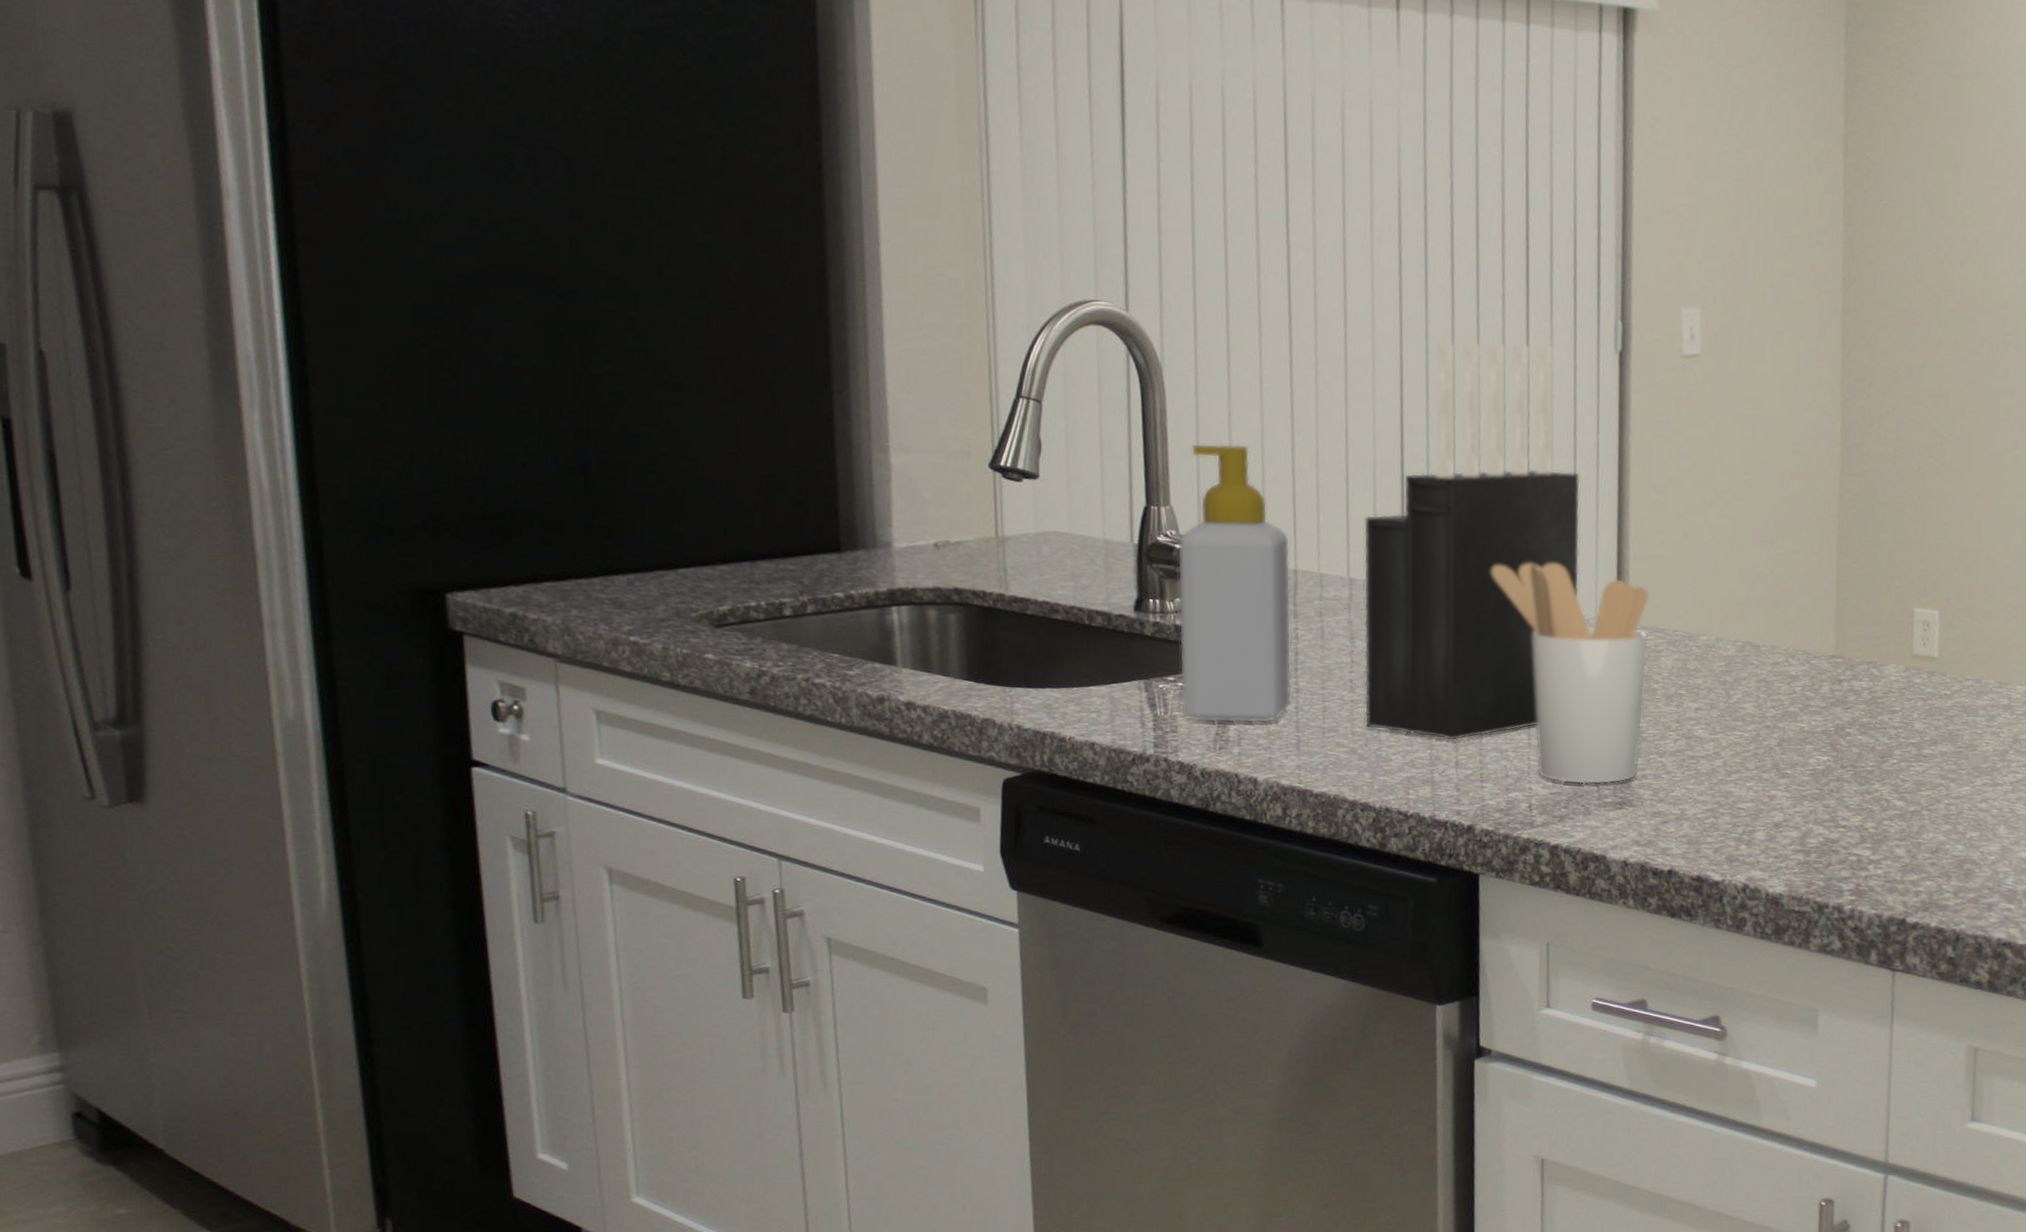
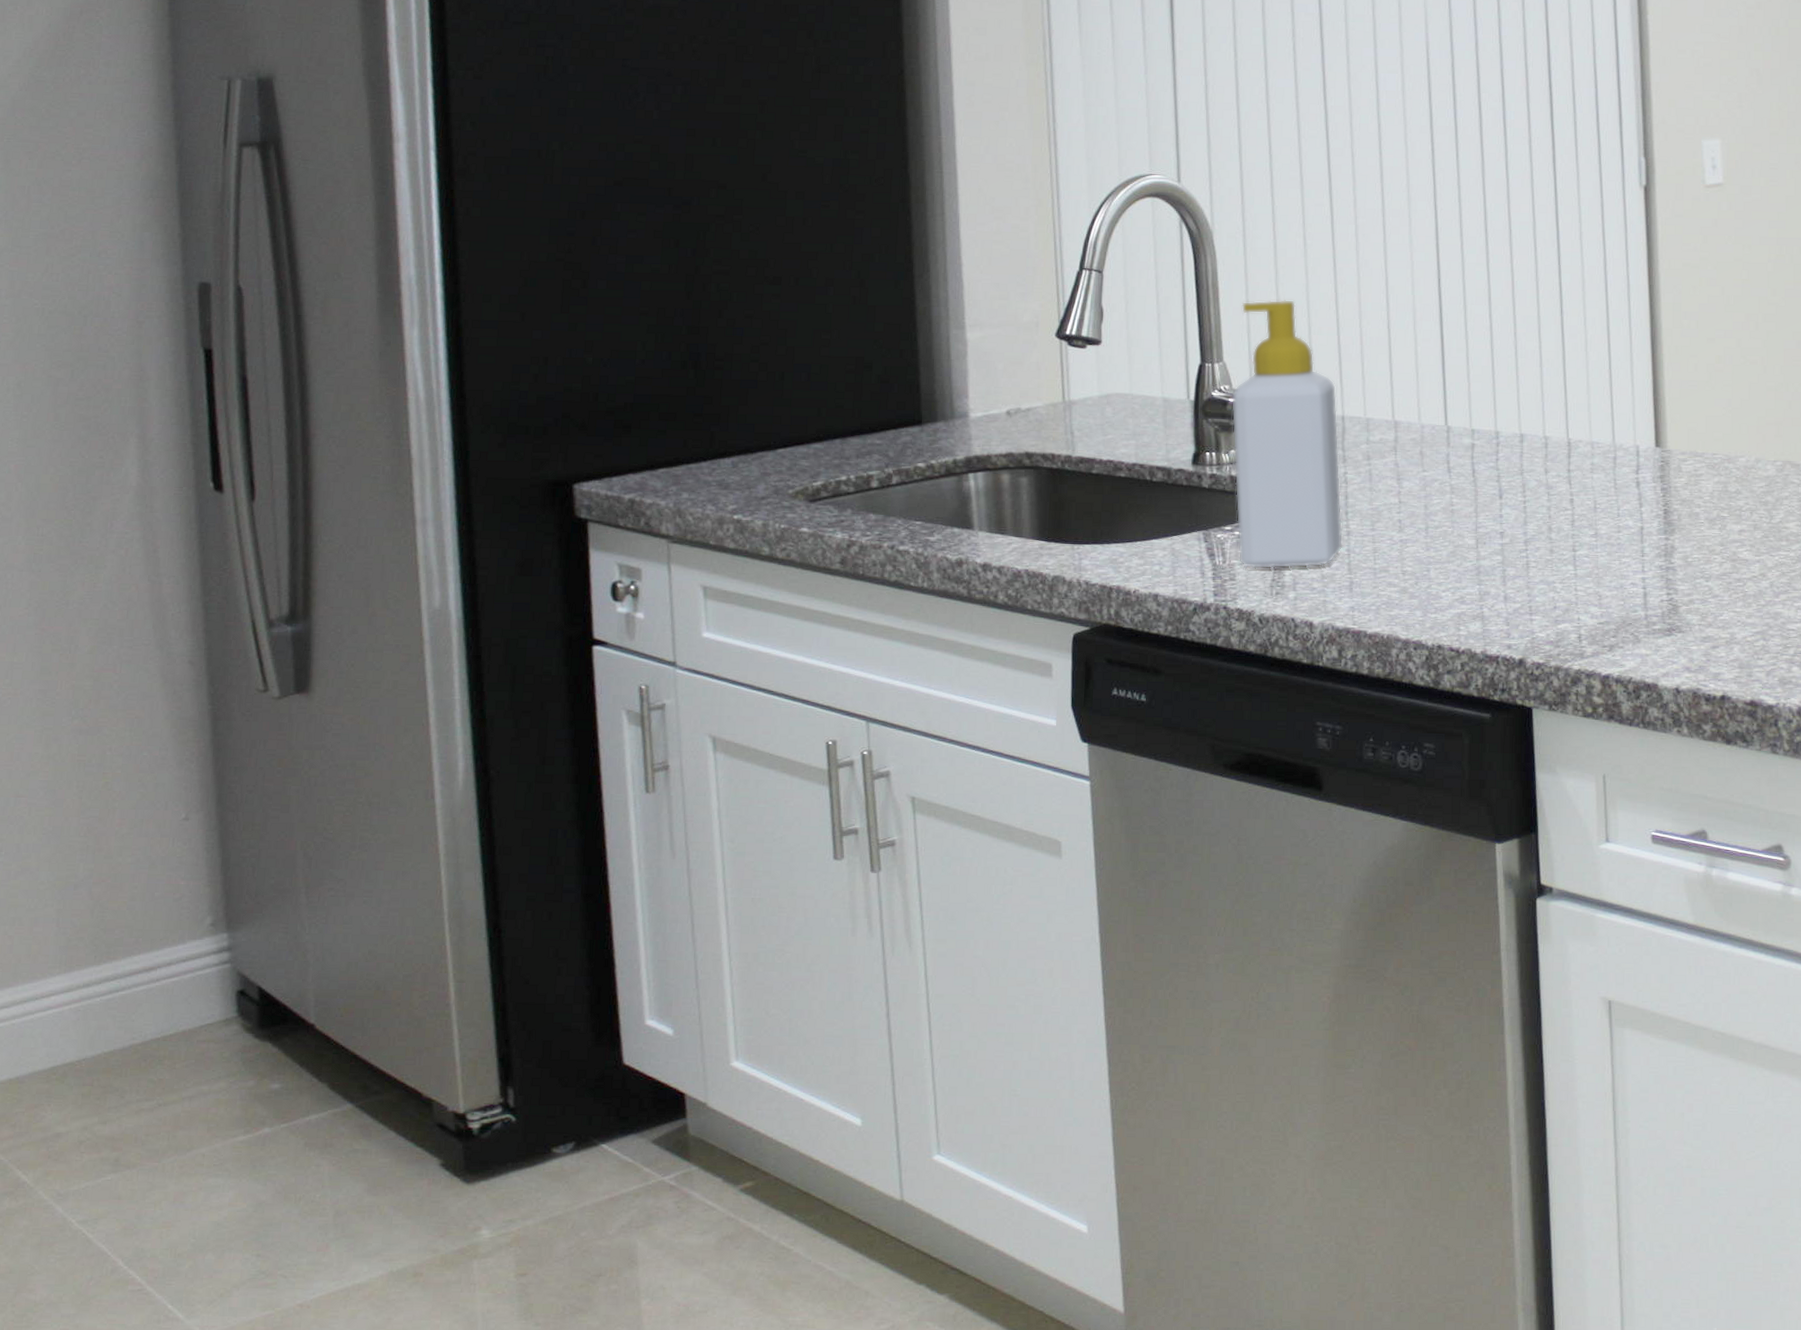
knife block: present [1363,341,1581,741] -> none [1406,184,1617,575]
utensil holder: present [1491,563,1650,785] -> none [1530,395,1688,612]

